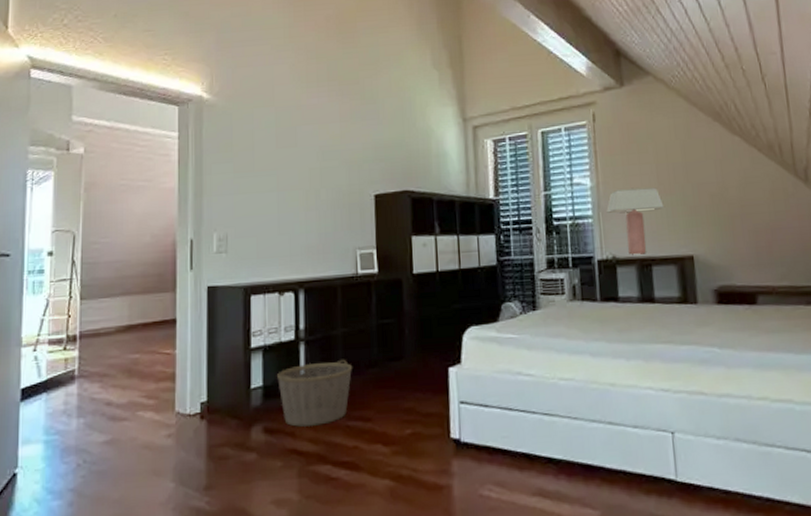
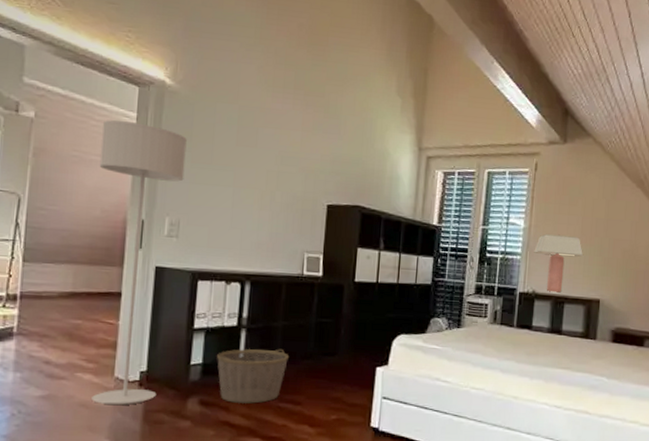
floor lamp: none [146,141,228,444] -> present [91,120,187,406]

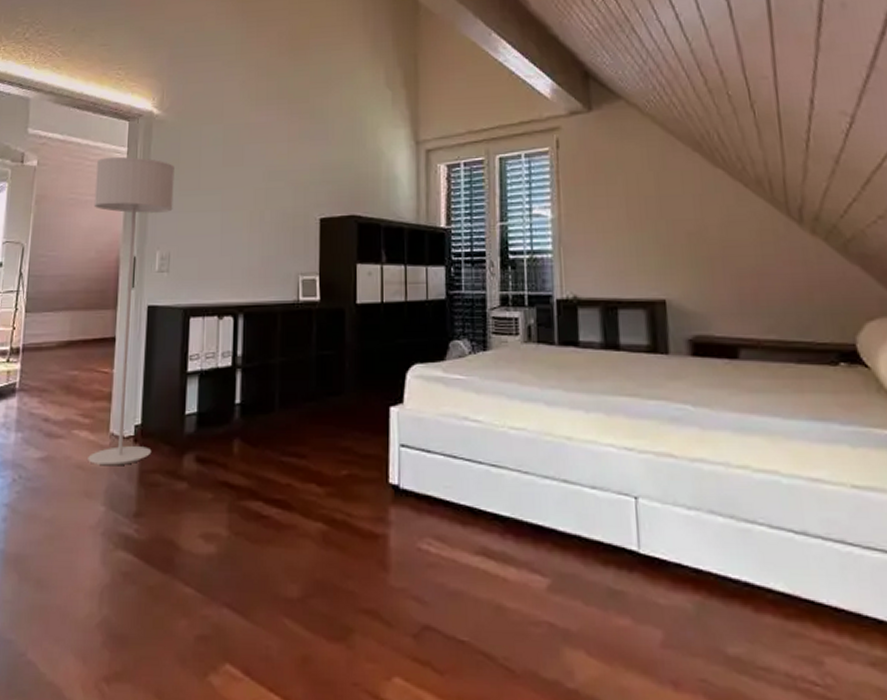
basket: present [217,348,290,404] -> none [212,390,290,460]
table lamp: present [534,234,583,293] -> none [568,222,633,296]

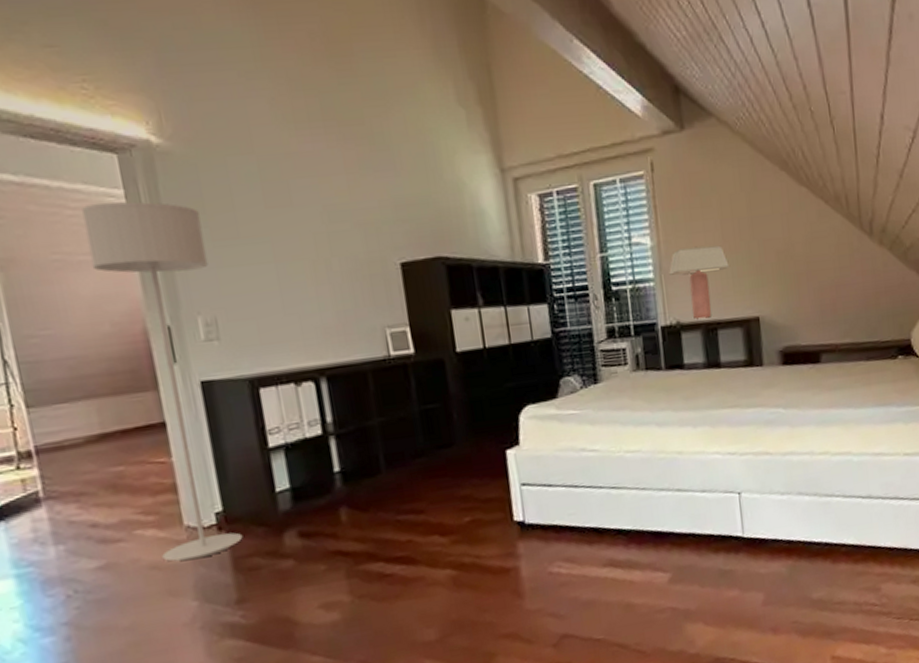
table lamp: none [568,222,633,296] -> present [669,245,729,320]

